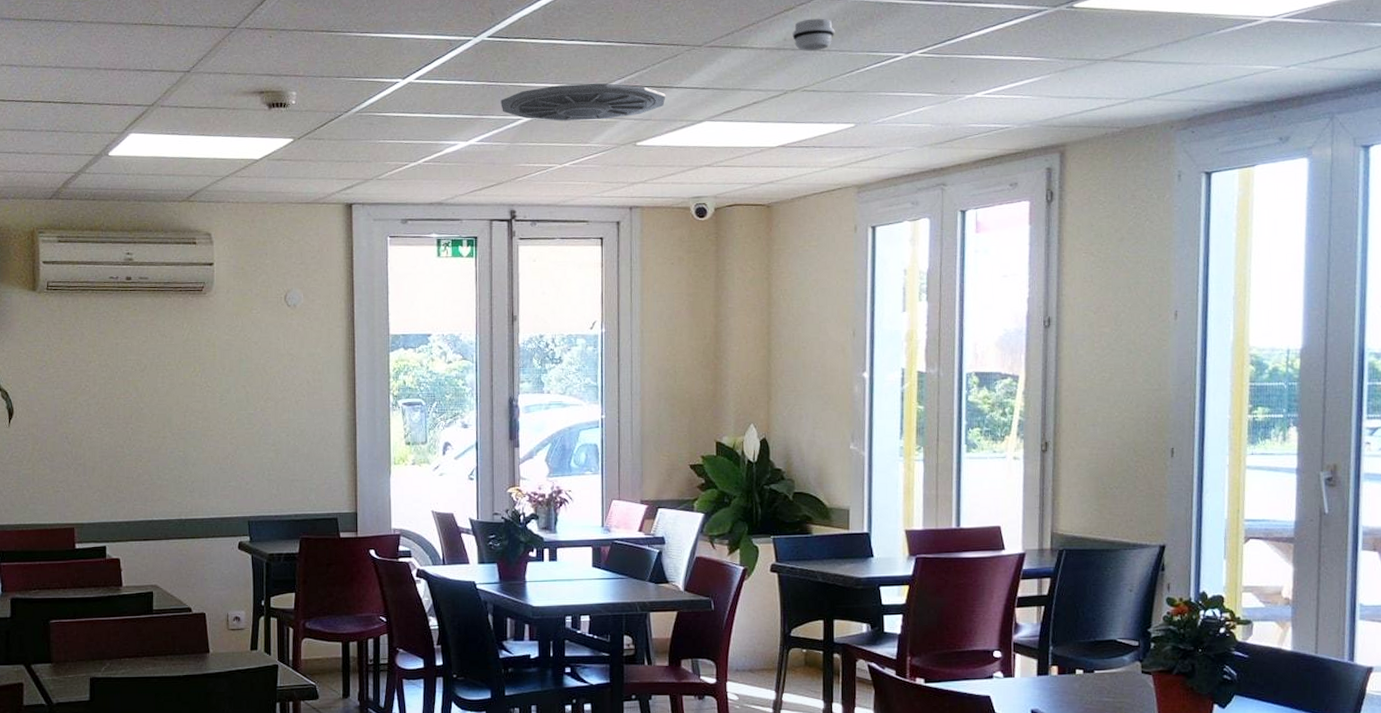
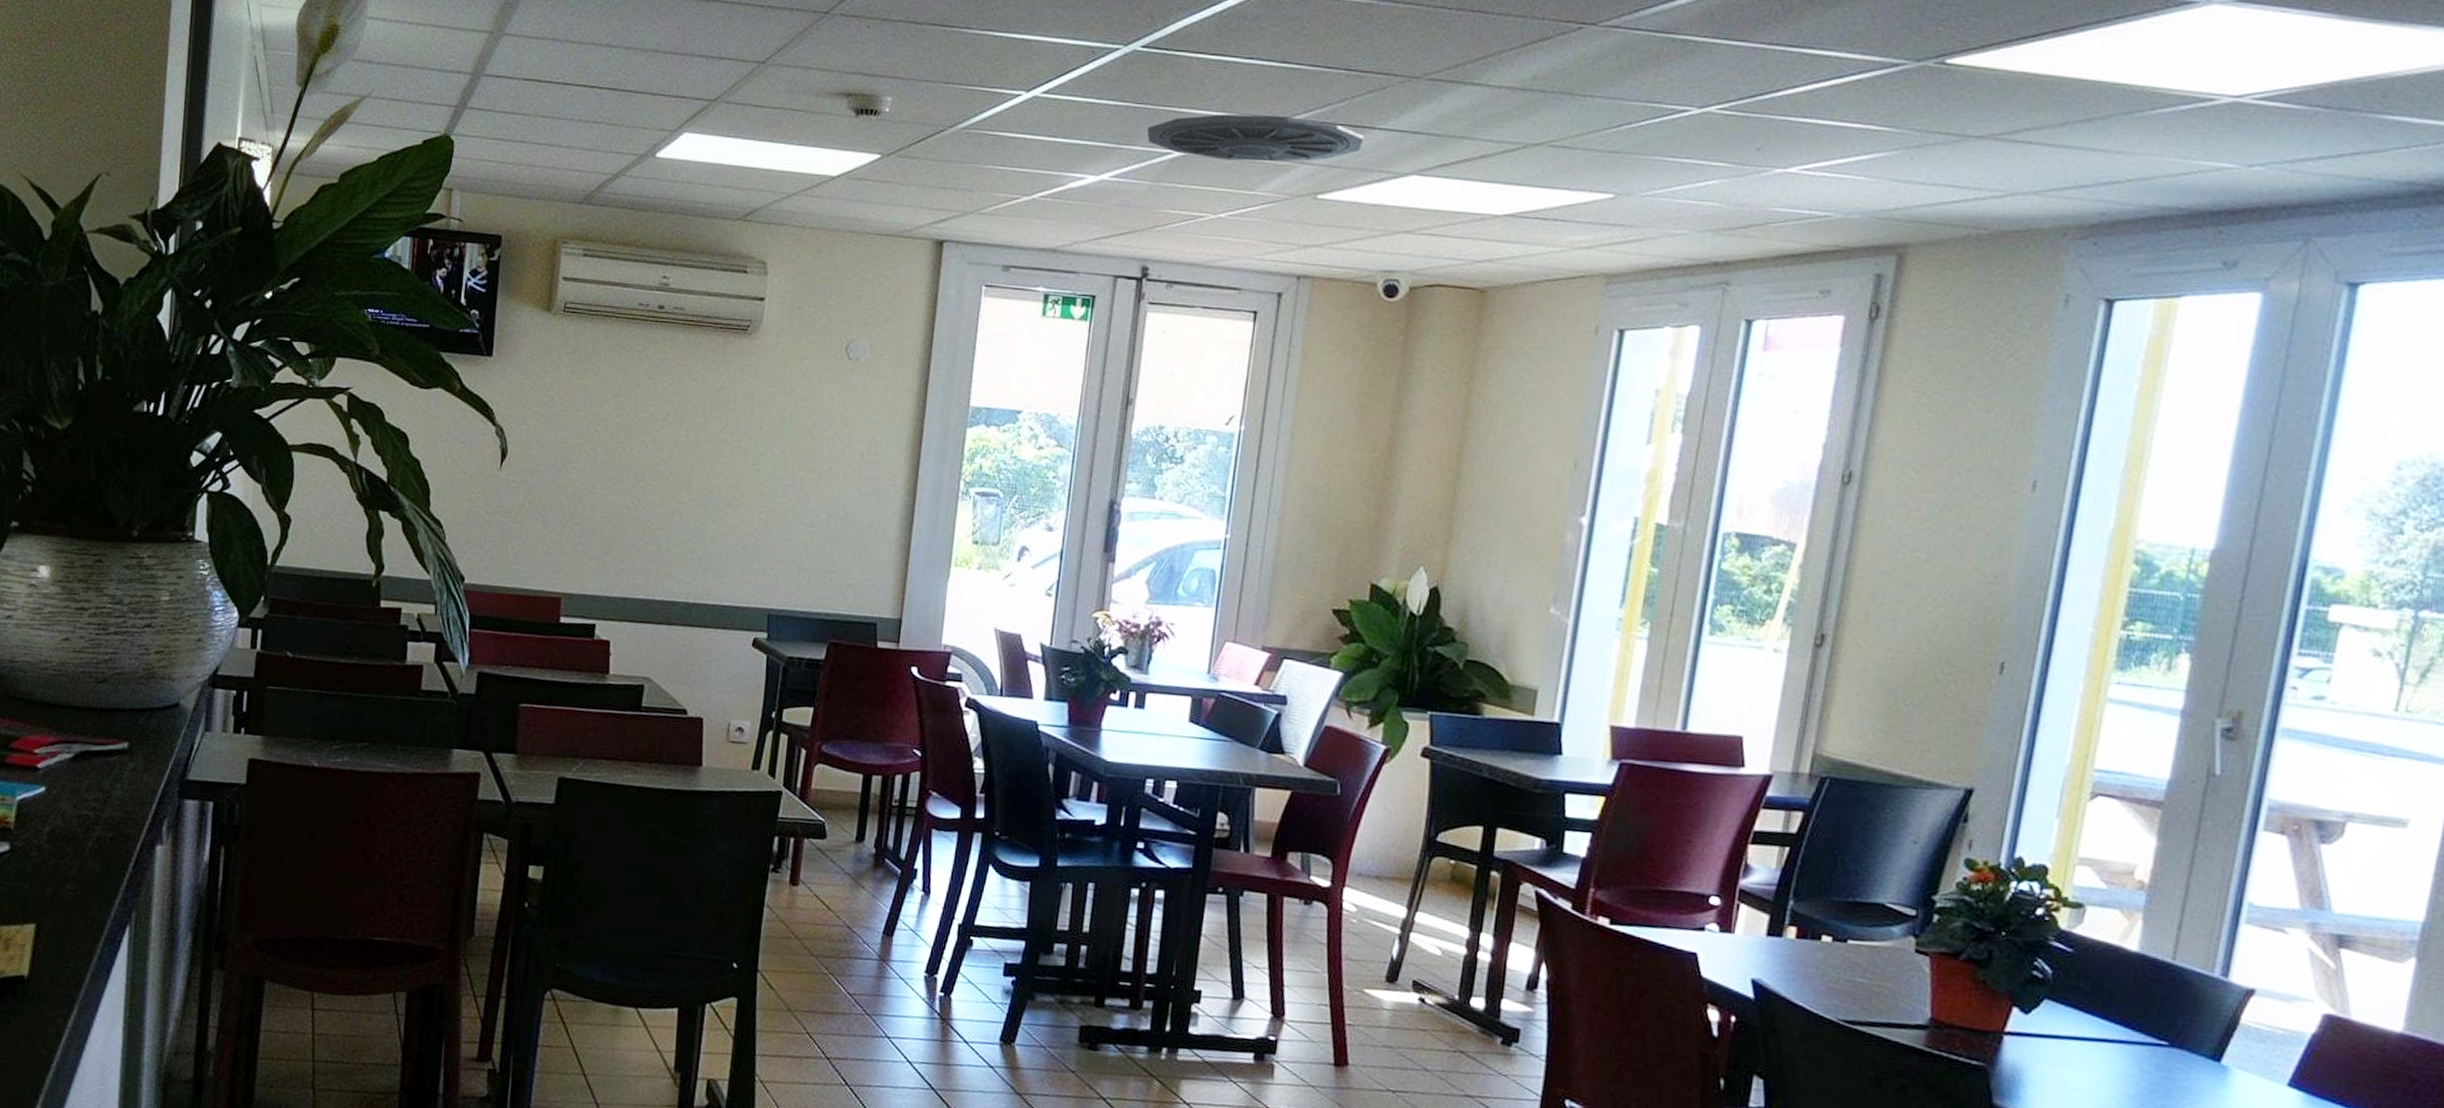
smoke detector: present [792,18,835,51] -> none [1544,53,1605,95]

